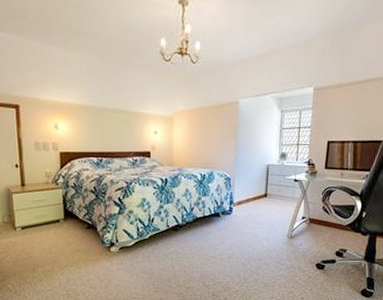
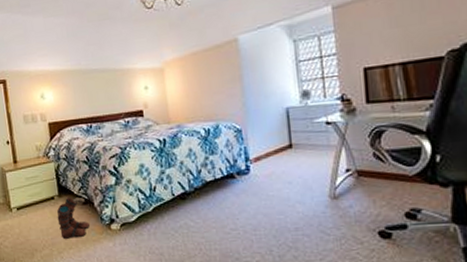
boots: none [61,221,91,257] -> present [57,197,90,239]

